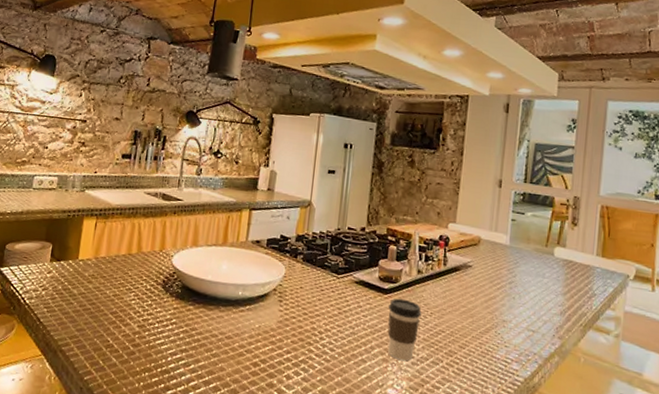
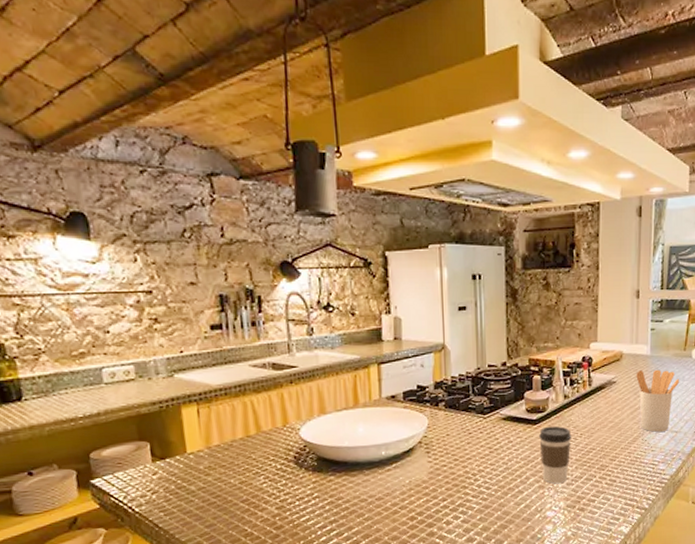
utensil holder: none [493,259,540,328] -> present [636,369,680,432]

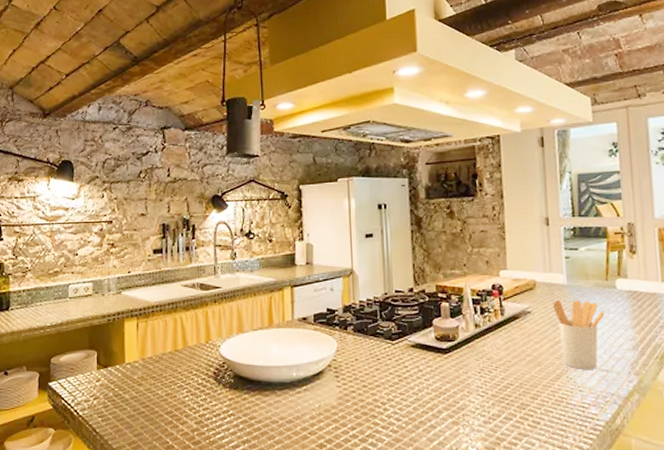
coffee cup: present [539,426,572,484] -> none [450,356,486,420]

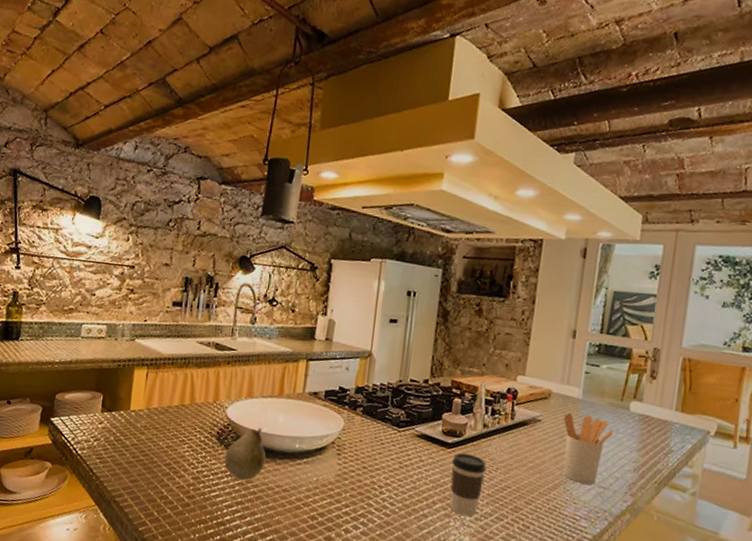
fruit: none [225,362,266,418] -> present [224,428,266,480]
coffee cup: none [450,356,486,420] -> present [450,452,487,516]

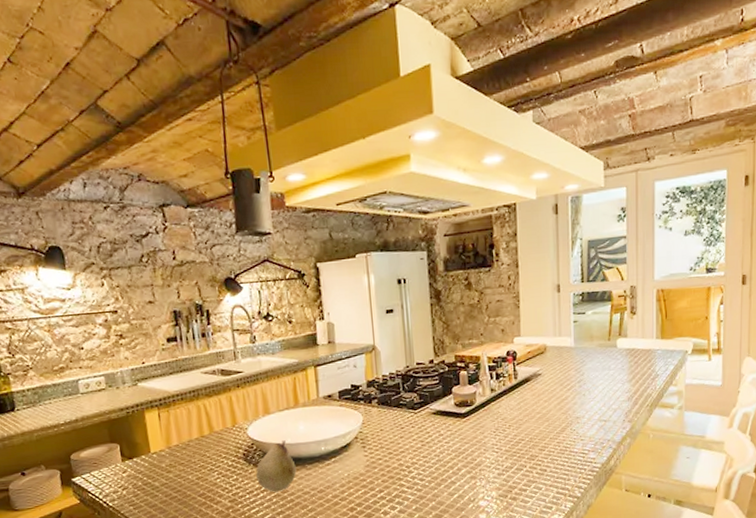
coffee cup: present [450,452,487,516] -> none [468,418,500,474]
utensil holder: present [563,413,614,485] -> none [561,360,606,422]

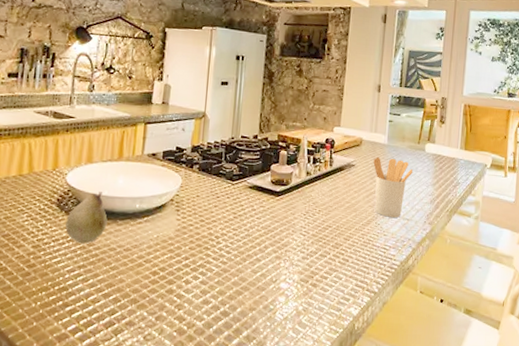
utensil holder: none [561,360,606,422] -> present [373,157,413,218]

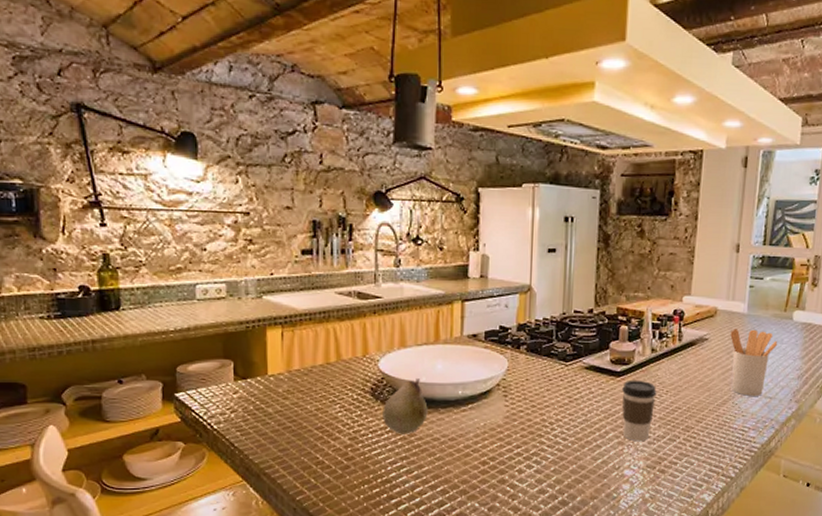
coffee cup: none [280,199,311,256] -> present [622,380,657,441]

